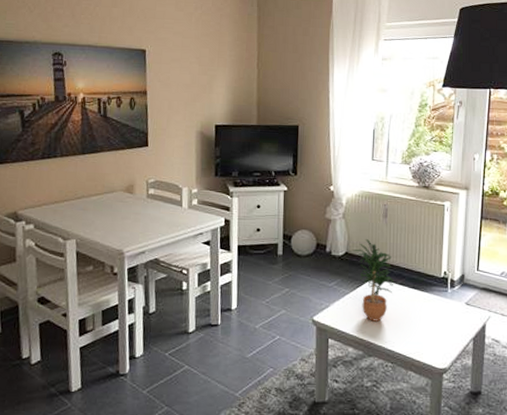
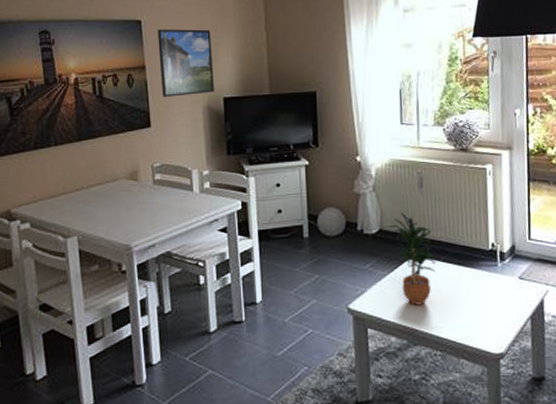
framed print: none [159,59,208,121] -> present [157,29,215,97]

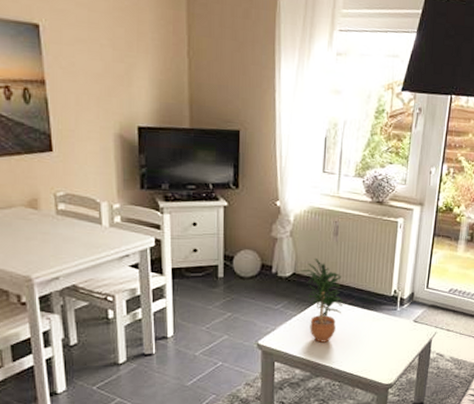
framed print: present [157,29,215,97] -> none [59,38,128,120]

